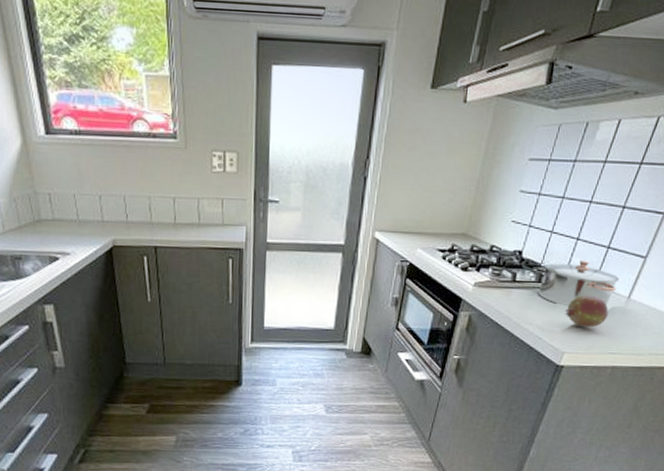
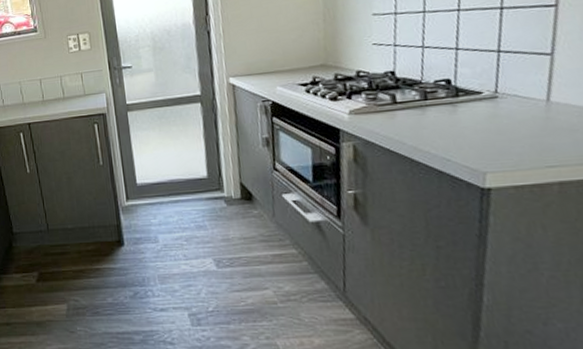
cooking pot: present [538,259,620,307] -> none [427,68,527,121]
fruit: present [565,294,608,328] -> none [469,104,528,141]

